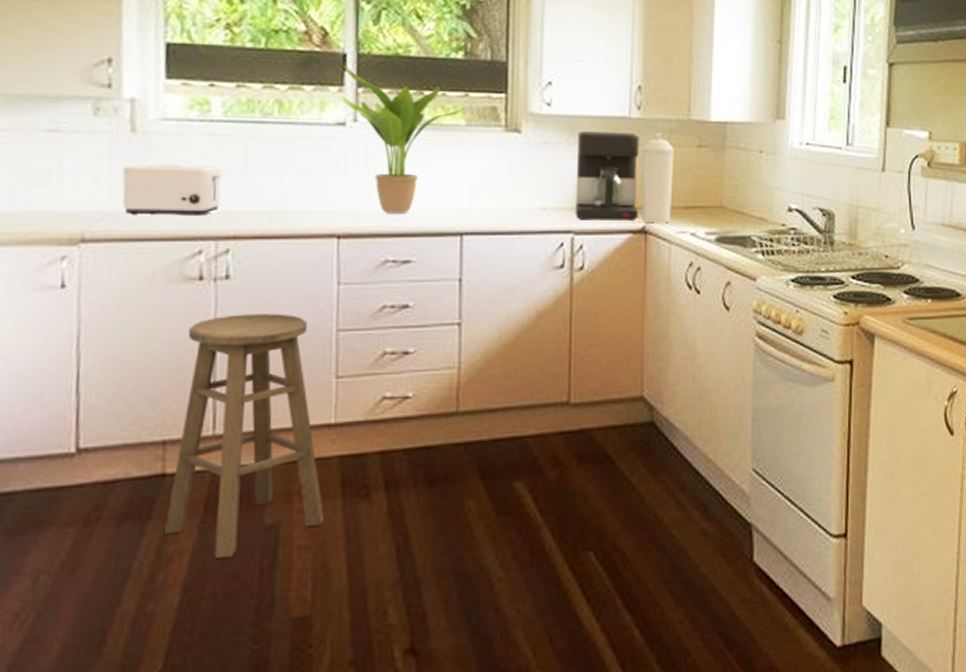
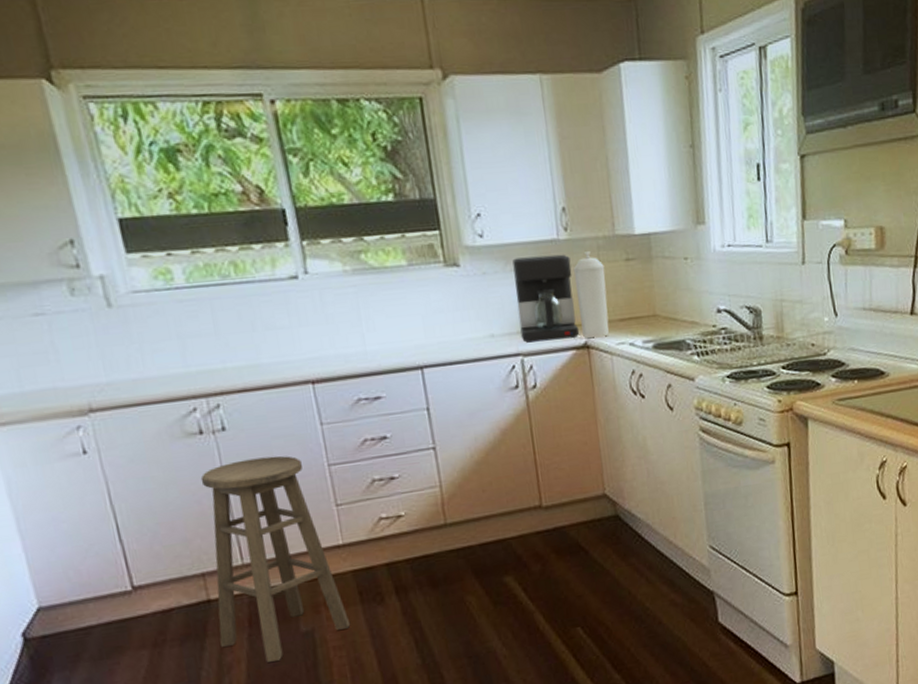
toaster: present [122,163,222,216] -> none [109,328,203,383]
potted plant: present [342,64,465,213] -> none [284,219,404,356]

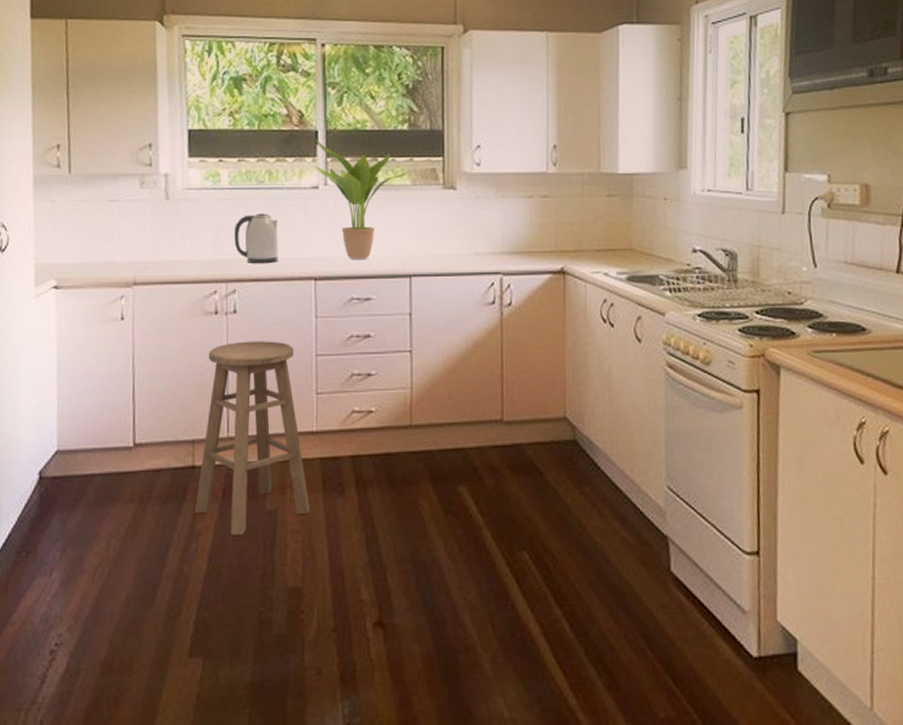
kettle: none [203,312,265,373] -> present [234,213,279,263]
potted plant: none [284,219,404,356] -> present [315,139,410,259]
coffee maker: present [512,254,580,343] -> none [503,186,558,263]
canister: present [573,251,609,339] -> none [558,185,587,265]

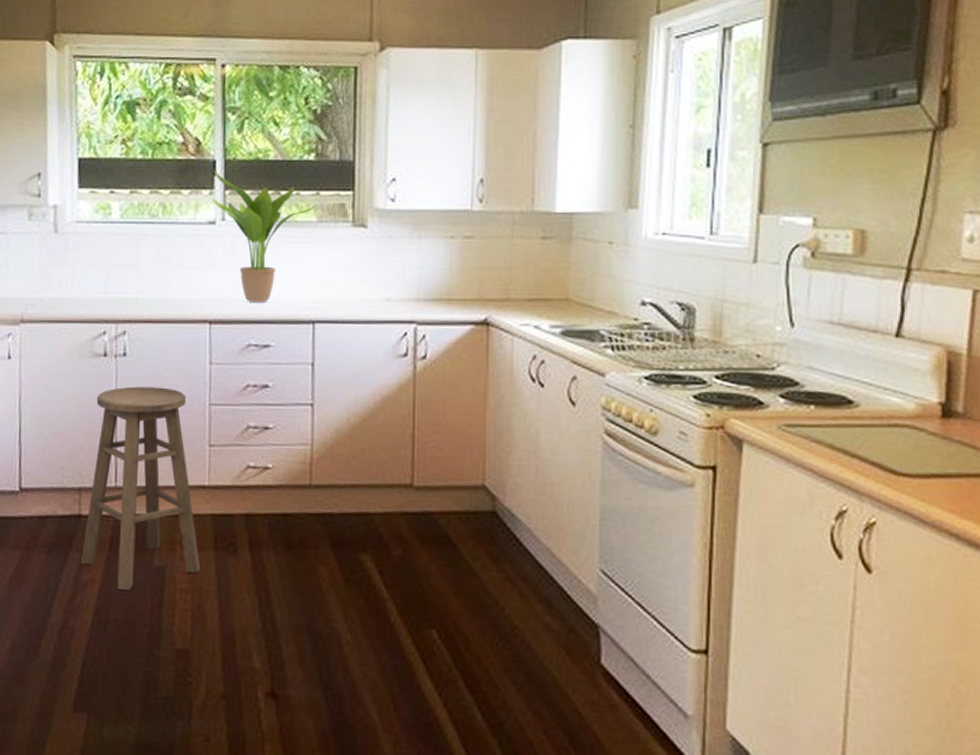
kettle: present [234,213,279,263] -> none [125,250,172,304]

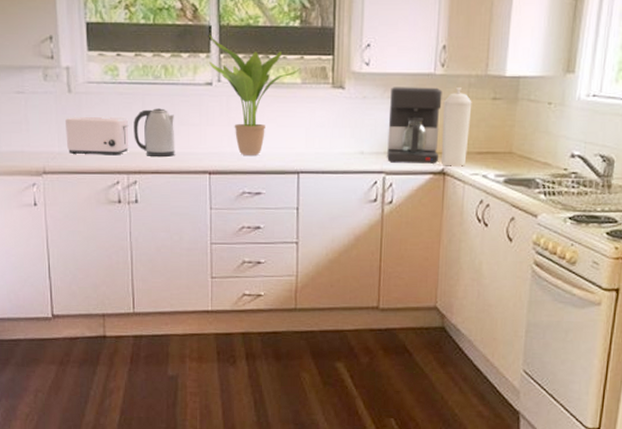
toaster: none [48,258,120,302] -> present [66,116,129,156]
bar stool: present [81,386,201,590] -> none [108,229,207,395]
kettle: none [125,250,172,304] -> present [134,108,175,157]
coffee maker: none [418,225,481,312] -> present [387,87,442,164]
canister: none [483,225,517,316] -> present [441,87,472,167]

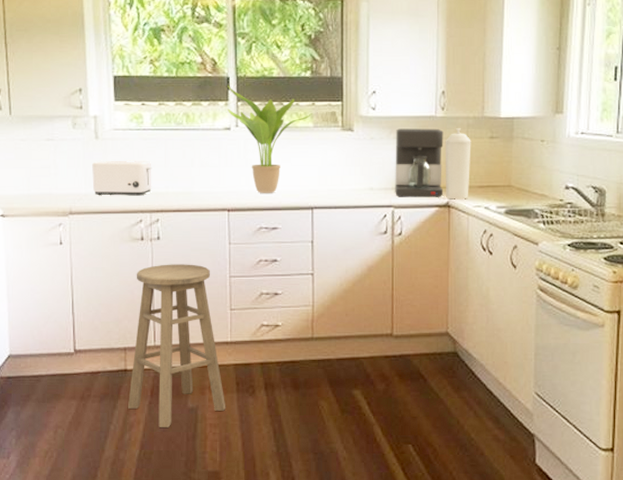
bar stool: none [108,229,207,395] -> present [128,264,226,427]
kettle: present [134,108,175,157] -> none [157,152,196,196]

